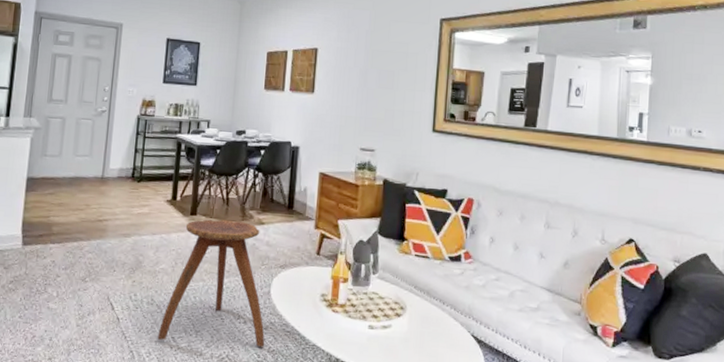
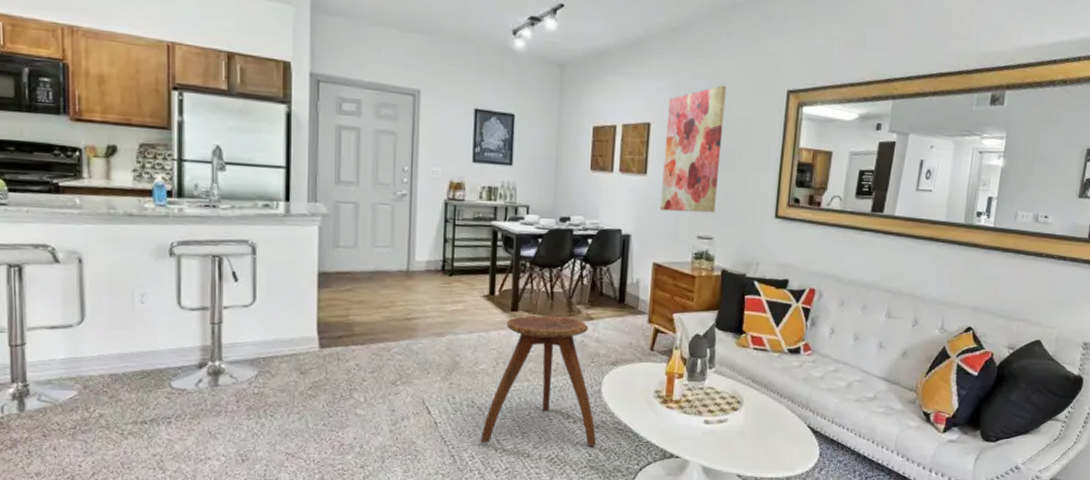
wall art: none [326,15,385,128] -> present [660,85,726,213]

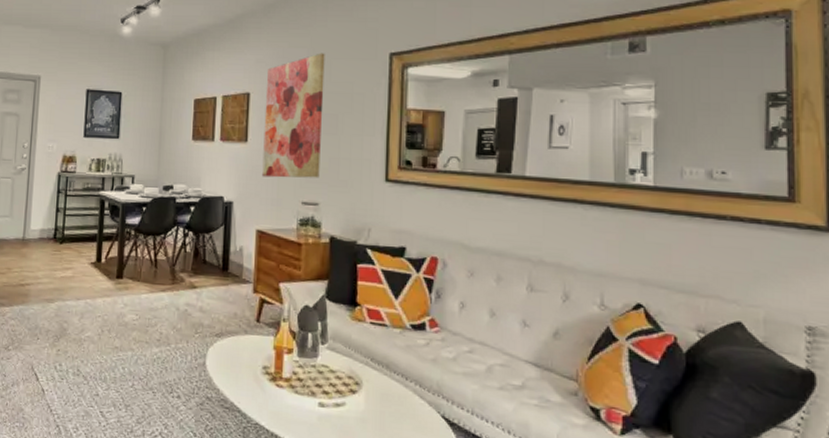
stool: present [480,315,597,446] -> none [84,283,202,425]

